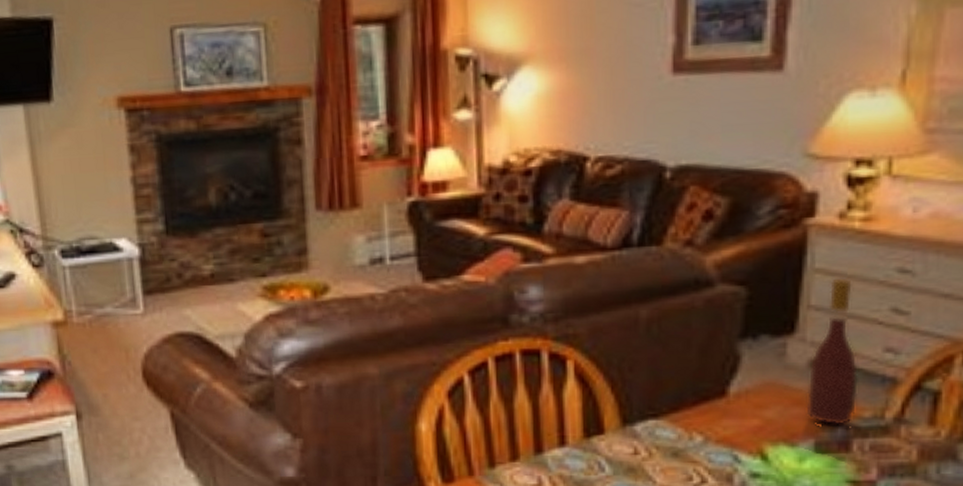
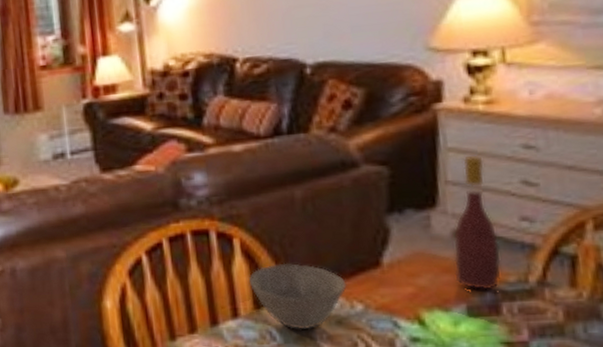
bowl: none [580,388,687,462] -> present [248,263,347,330]

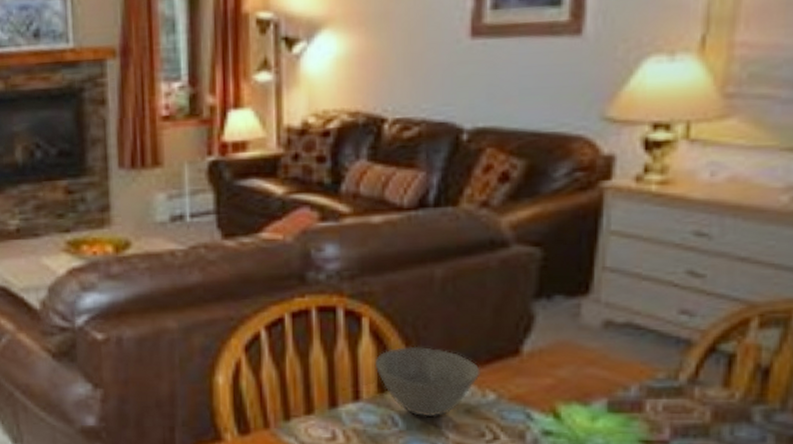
wine bottle: present [453,154,502,290] -> none [599,239,654,386]

